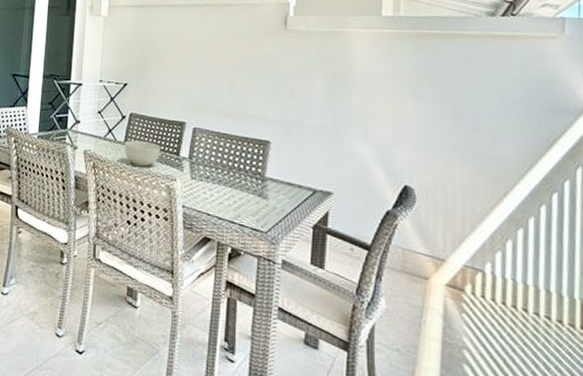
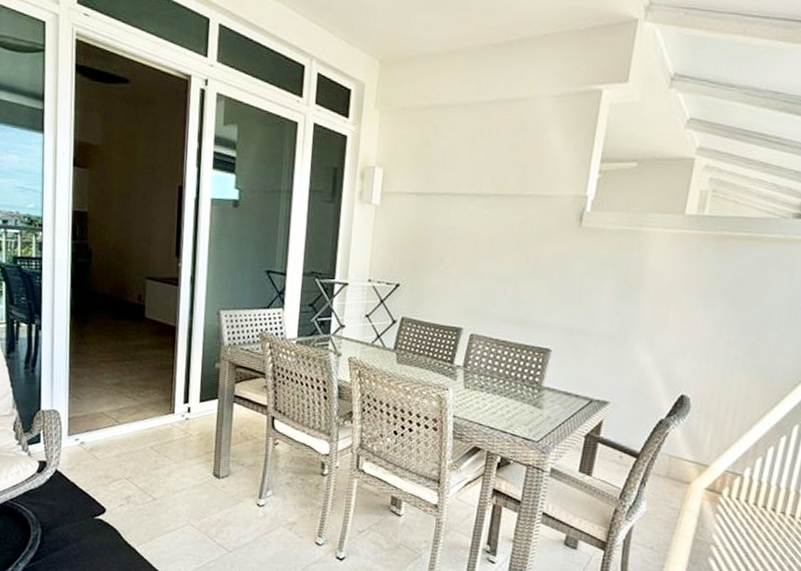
bowl: present [124,140,161,167] -> none [393,347,434,376]

